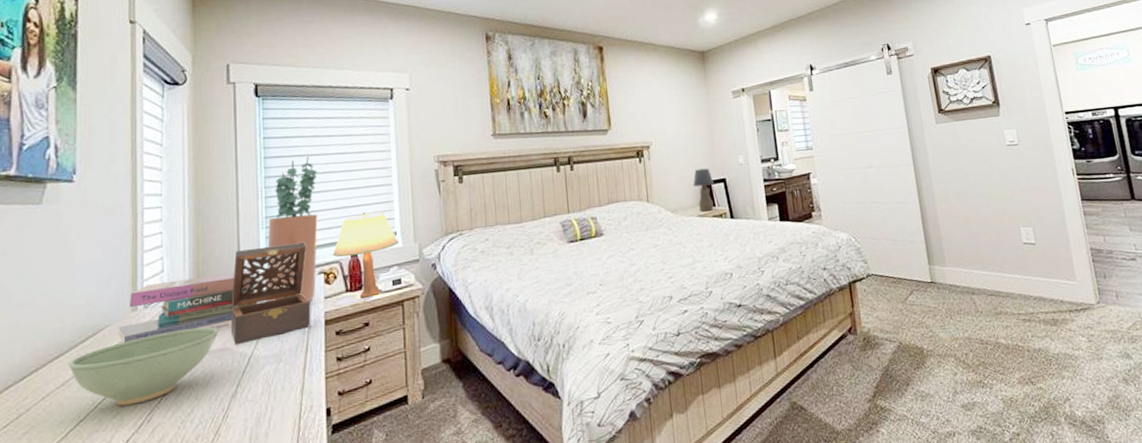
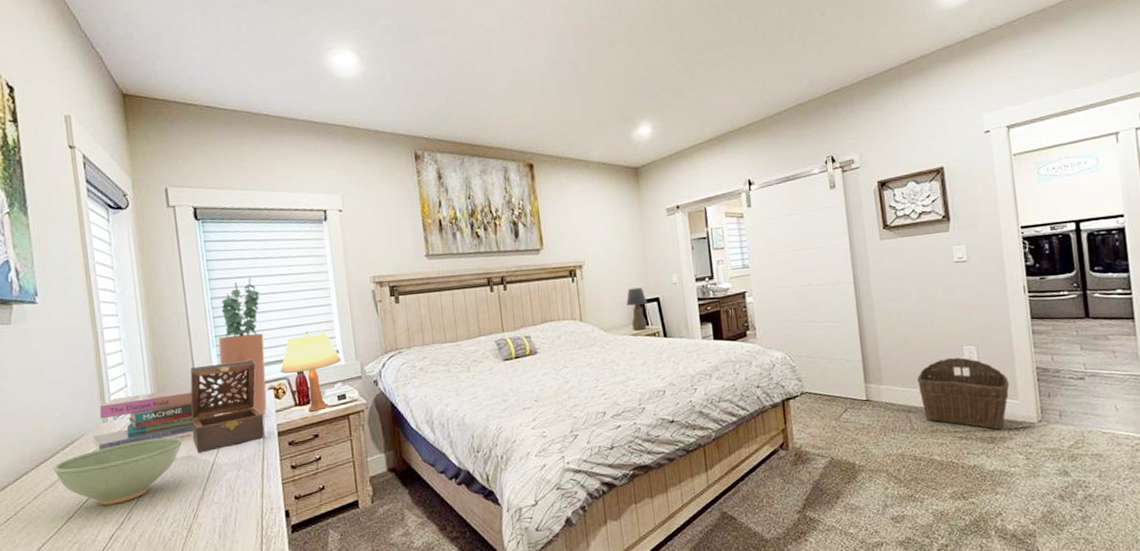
wicker basket: none [979,238,1067,312] -> present [917,357,1009,430]

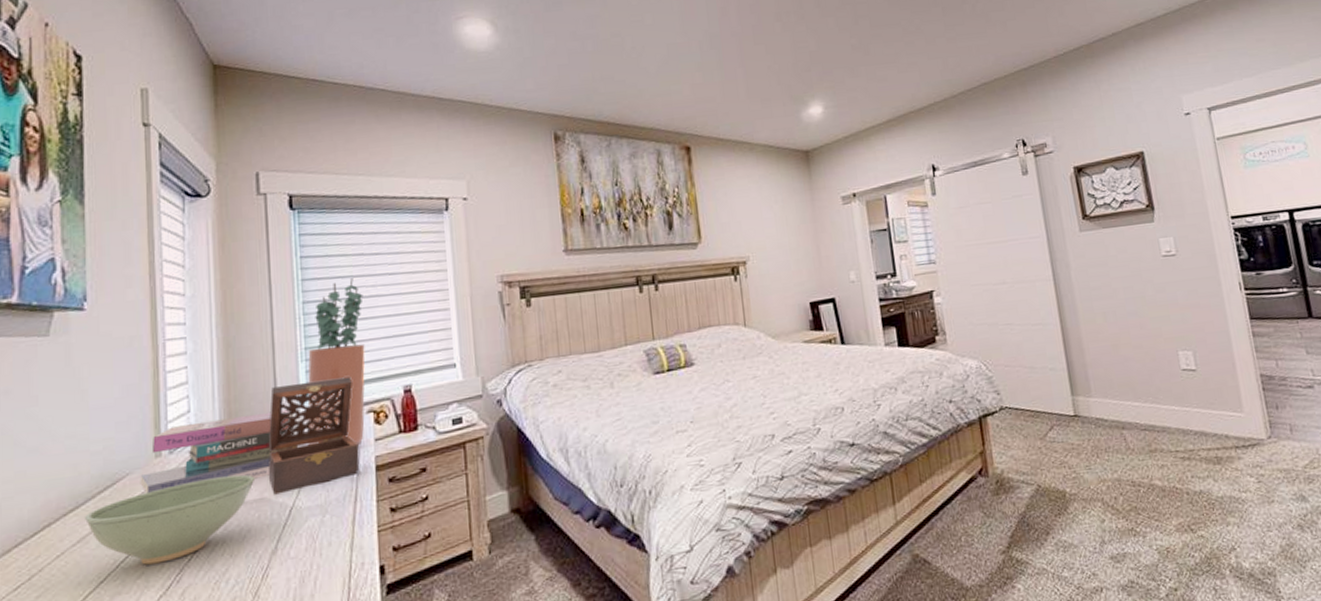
table lamp: present [280,331,341,412] -> none [382,341,458,440]
table lamp: present [626,287,648,331] -> none [797,286,822,337]
wicker basket: present [917,357,1009,430] -> none [1130,364,1233,448]

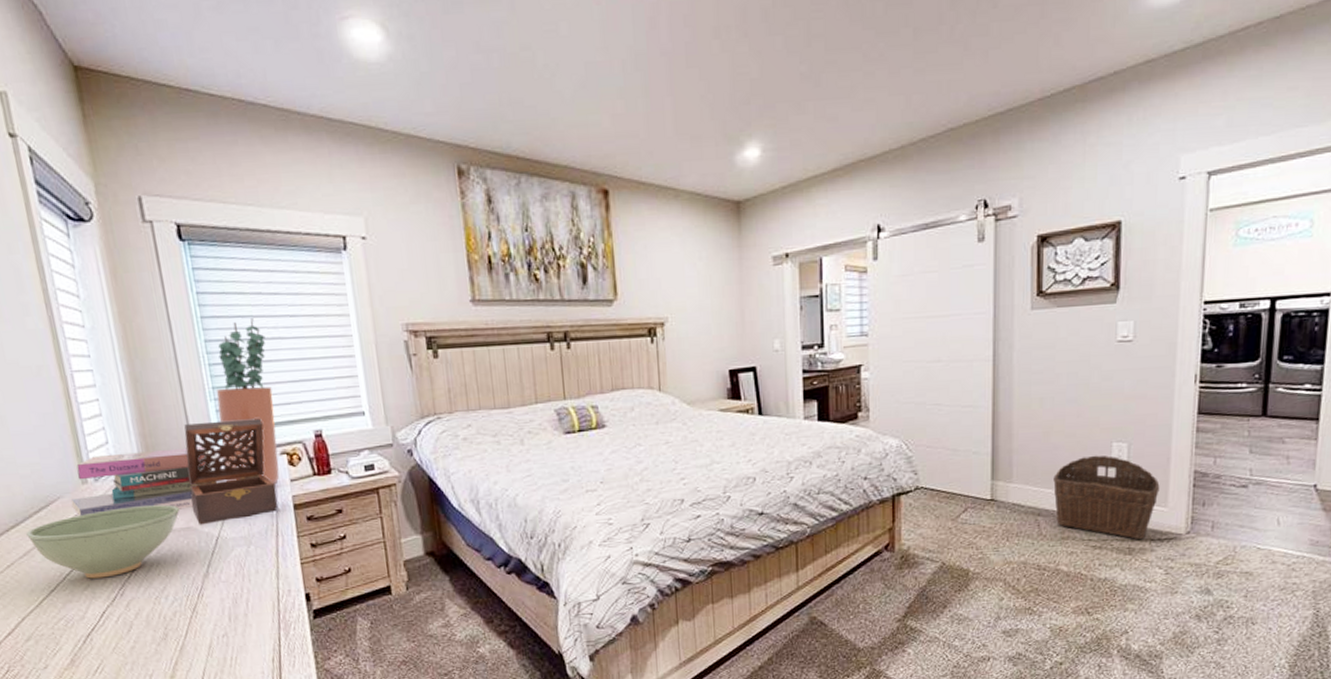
wicker basket: none [1130,364,1233,448] -> present [1053,455,1160,540]

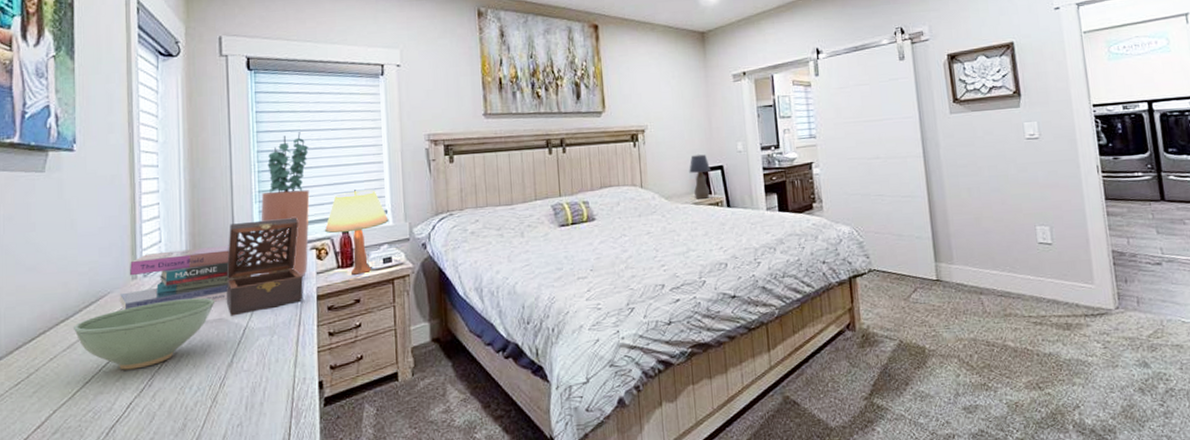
table lamp: none [293,388,368,483] -> present [324,190,389,275]
table lamp: none [716,352,742,405] -> present [689,153,712,199]
wicker basket: present [1053,455,1160,540] -> none [989,237,1085,316]

